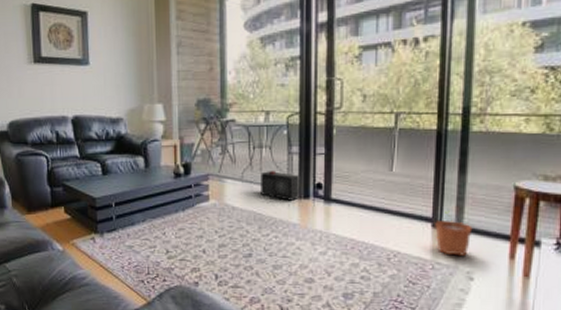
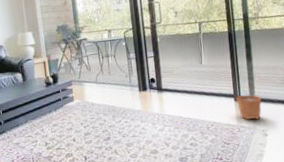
speaker: present [261,170,300,201] -> none [110,72,140,94]

